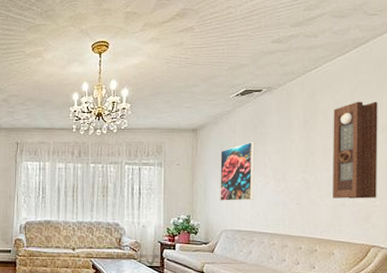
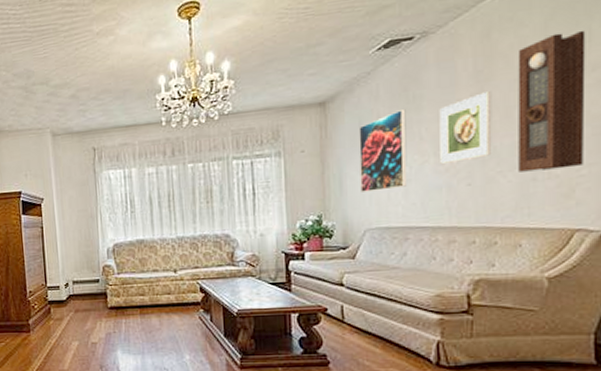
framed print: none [278,136,315,187] -> present [439,91,492,165]

